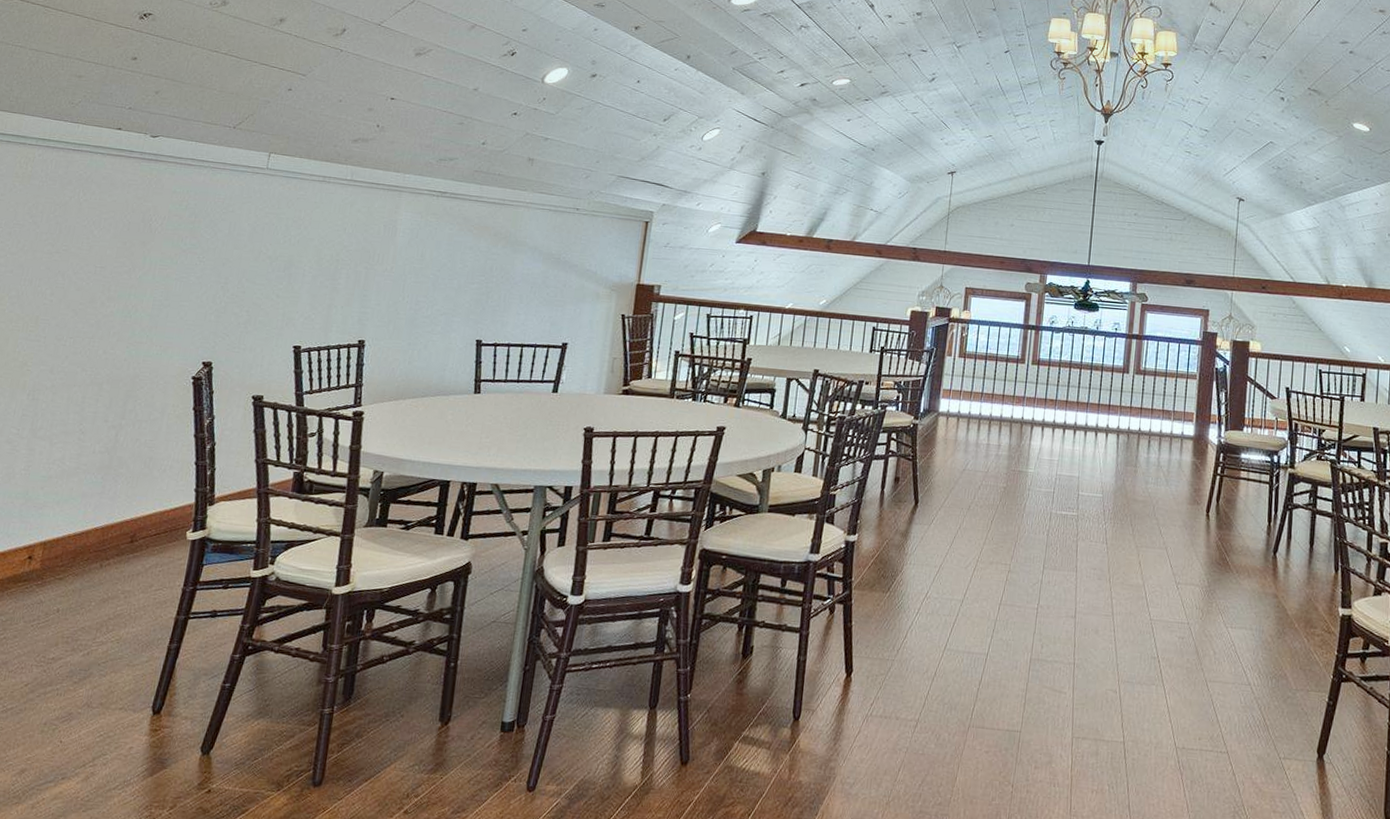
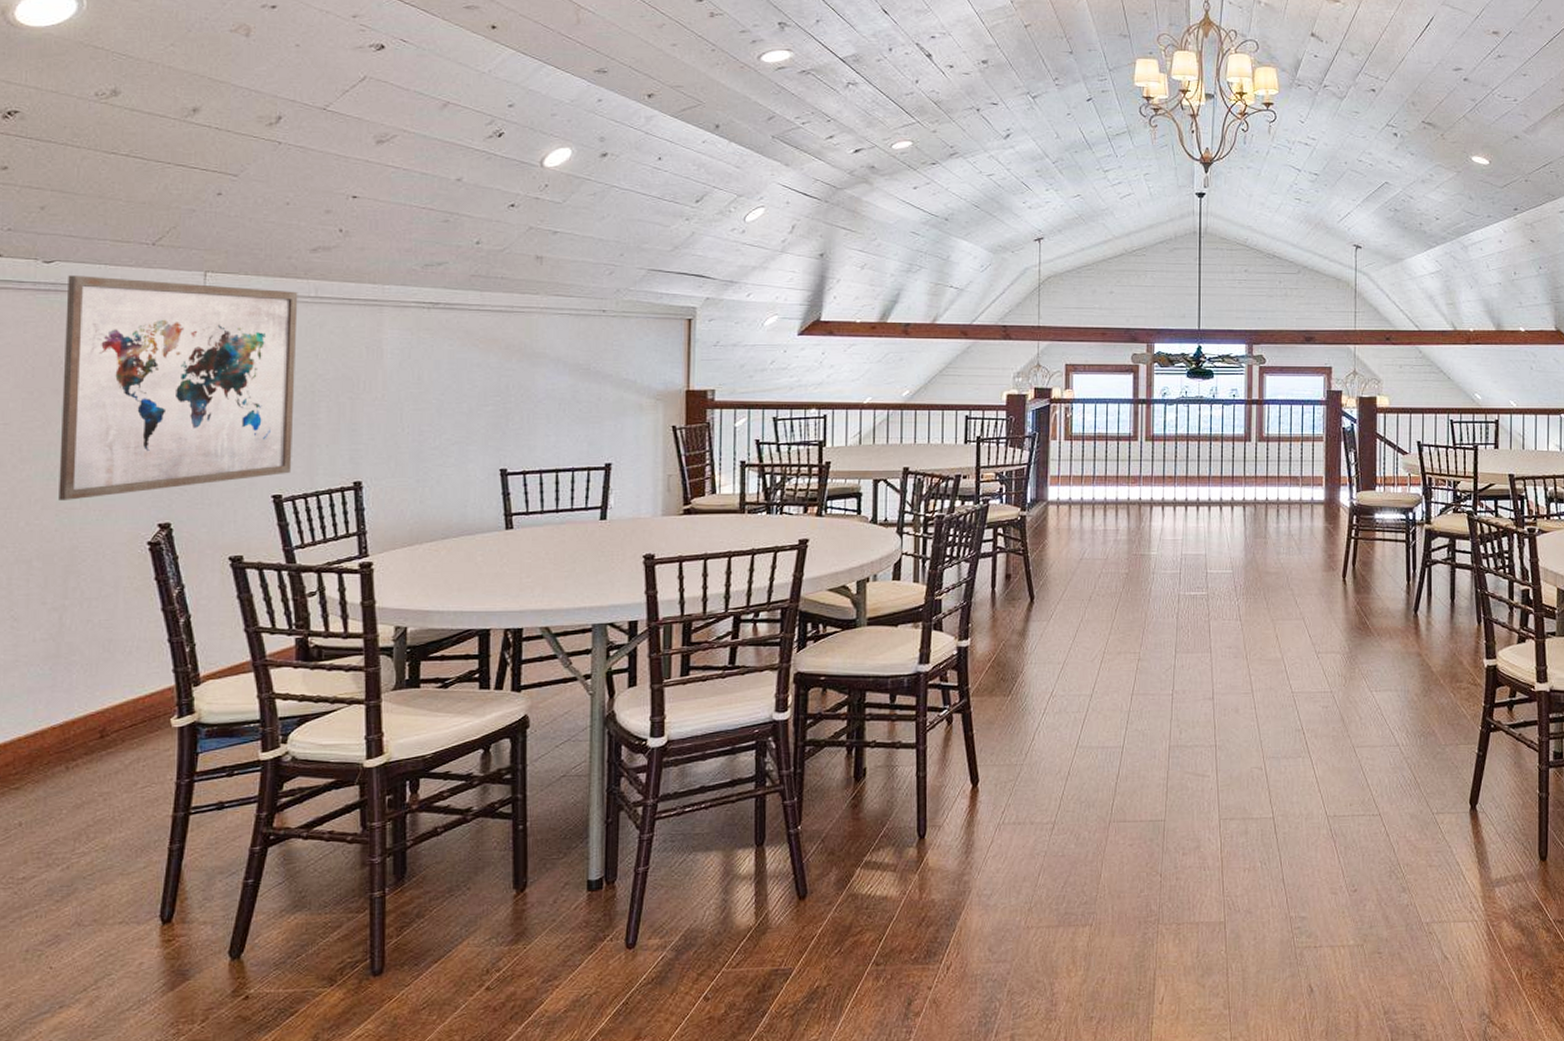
wall art: none [131,148,338,336] -> present [59,275,298,500]

